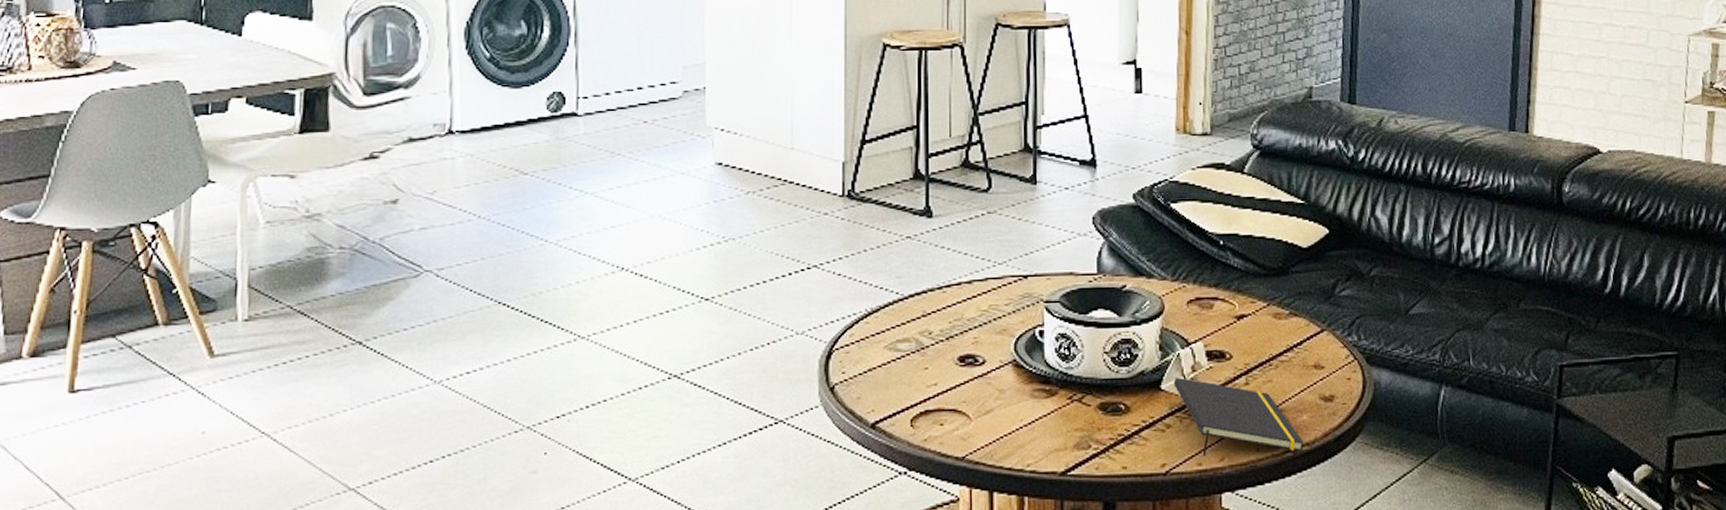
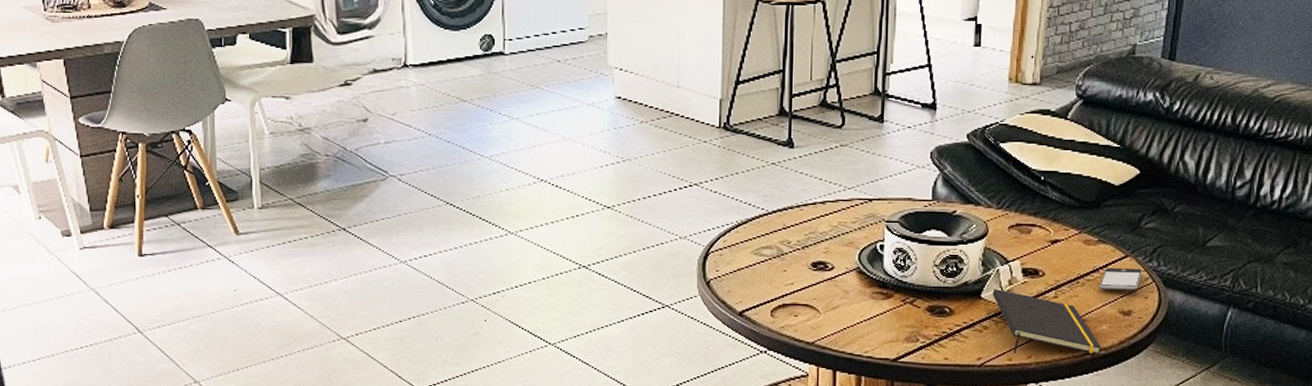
smartphone: none [1294,344,1343,372] -> present [1099,267,1143,291]

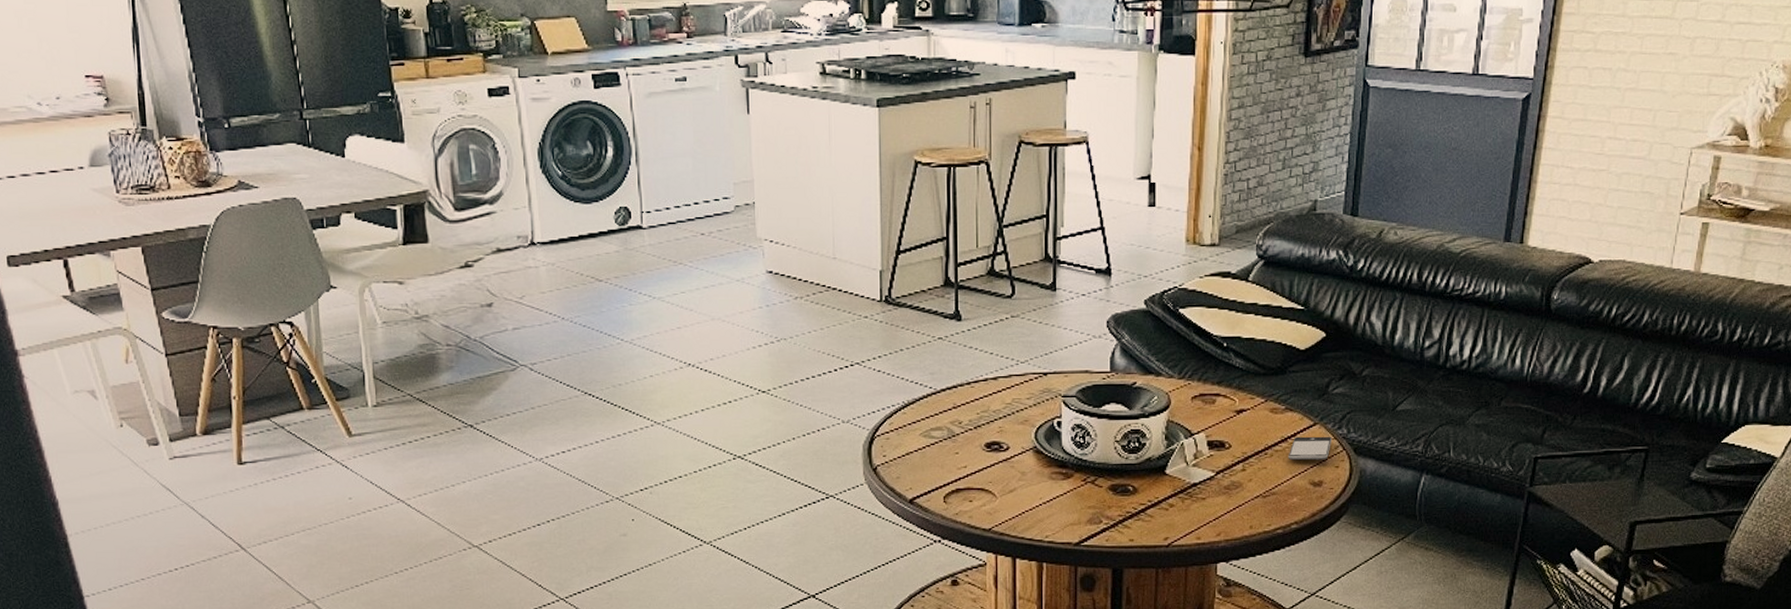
notepad: present [992,289,1102,354] -> none [1177,464,1293,532]

